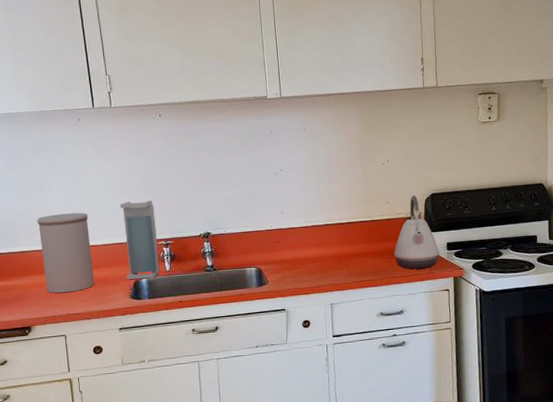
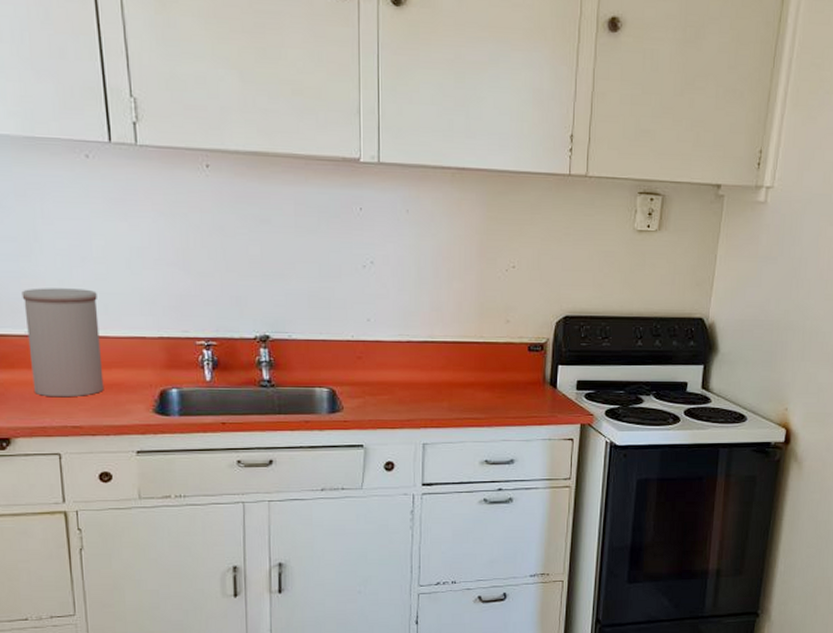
soap dispenser: present [119,200,161,280] -> none [143,282,198,389]
kettle: present [393,195,440,270] -> none [509,316,567,410]

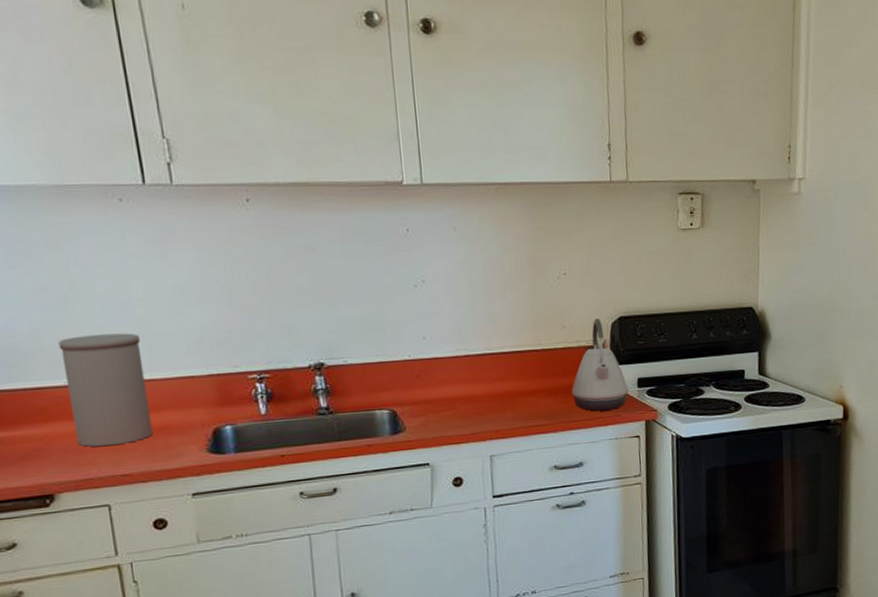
kettle: none [509,316,567,410] -> present [571,318,629,412]

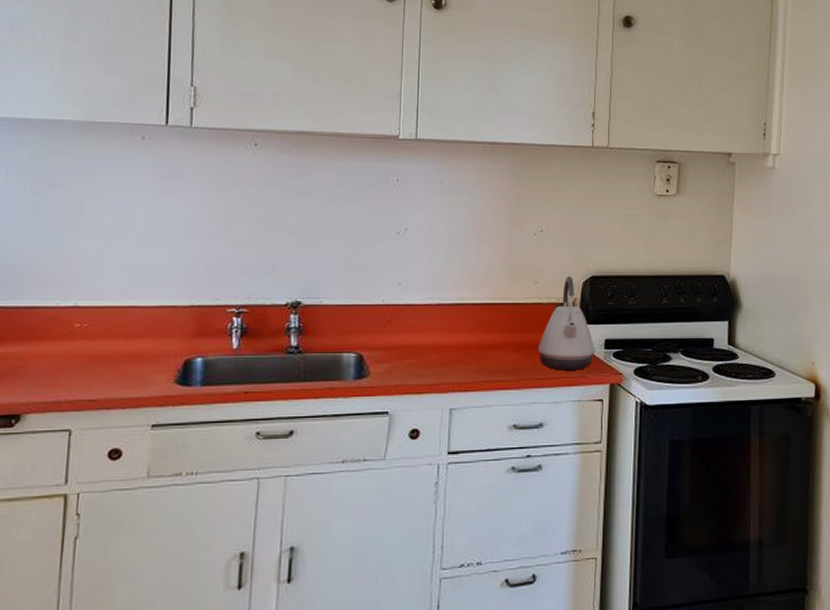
canister: present [58,333,153,447] -> none [54,260,134,370]

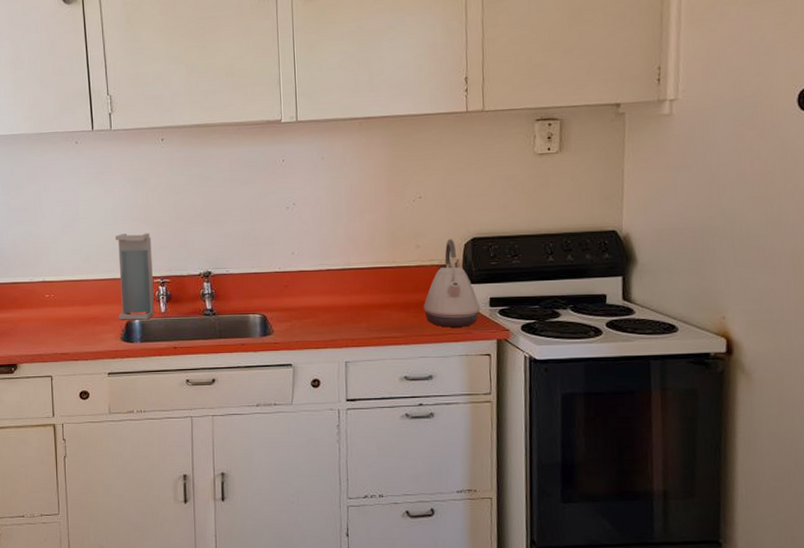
soap dispenser: none [175,252,229,358] -> present [115,233,155,320]

